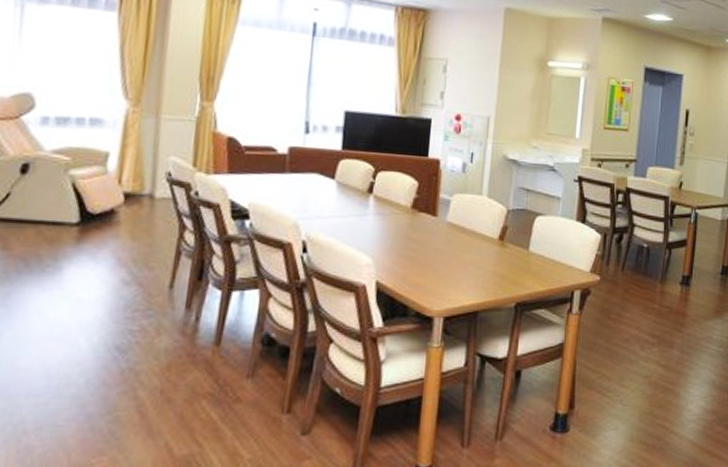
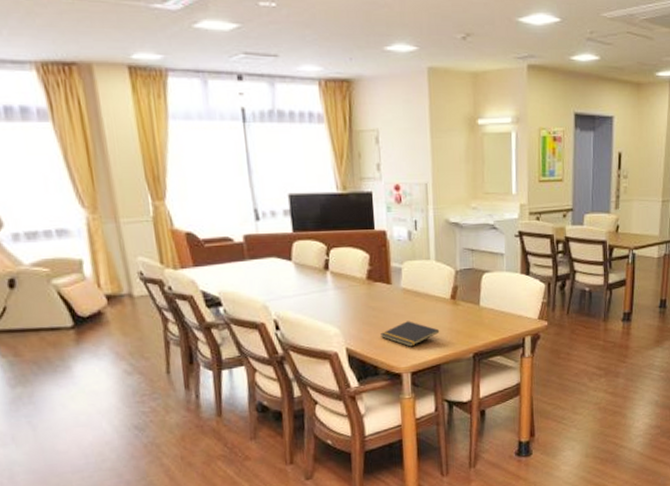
notepad: none [417,258,482,288] -> present [381,321,440,347]

